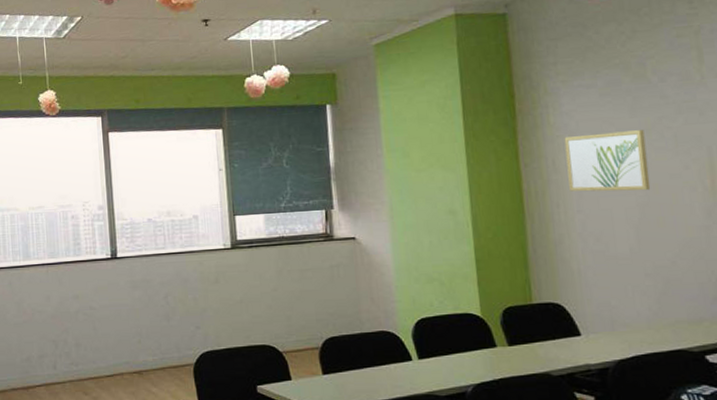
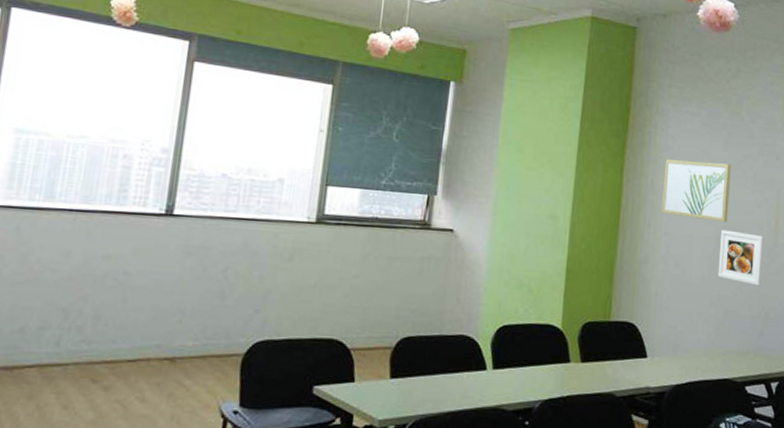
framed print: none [644,197,705,251] -> present [717,229,765,287]

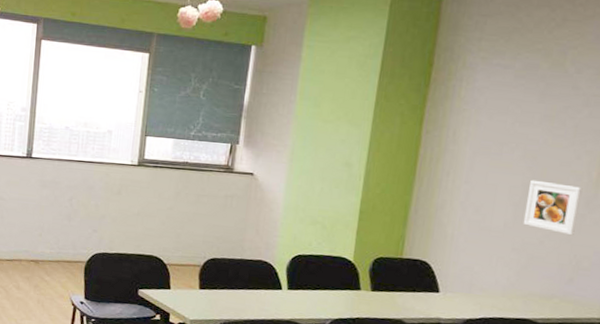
wall art: present [662,159,731,223] -> none [463,111,548,173]

